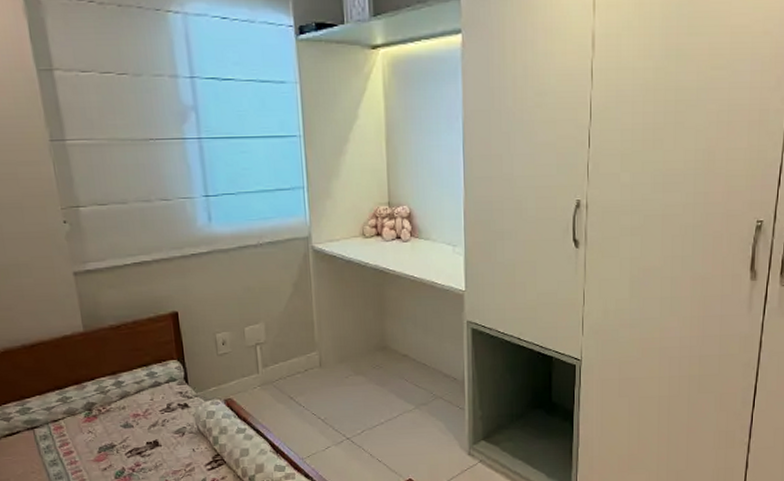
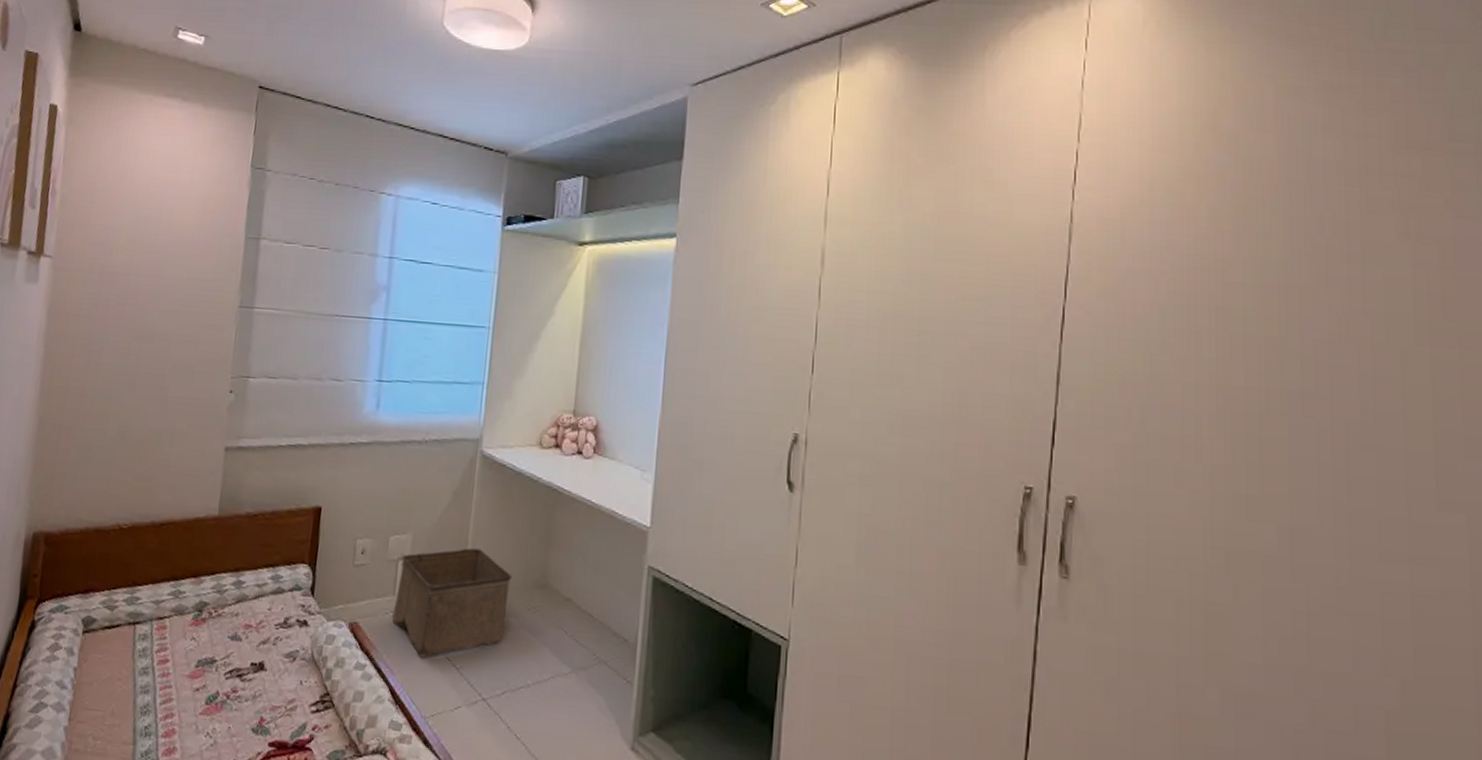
storage bin: none [258,327,356,417] -> present [392,548,512,658]

